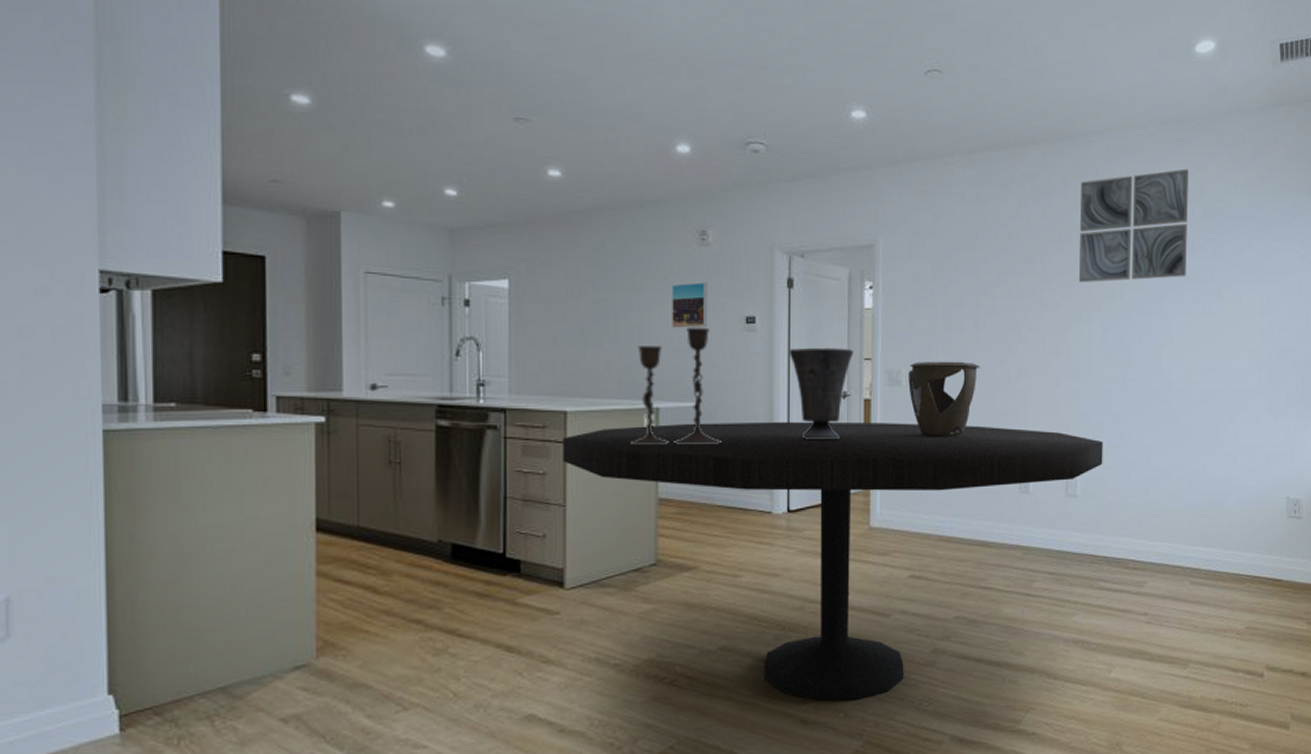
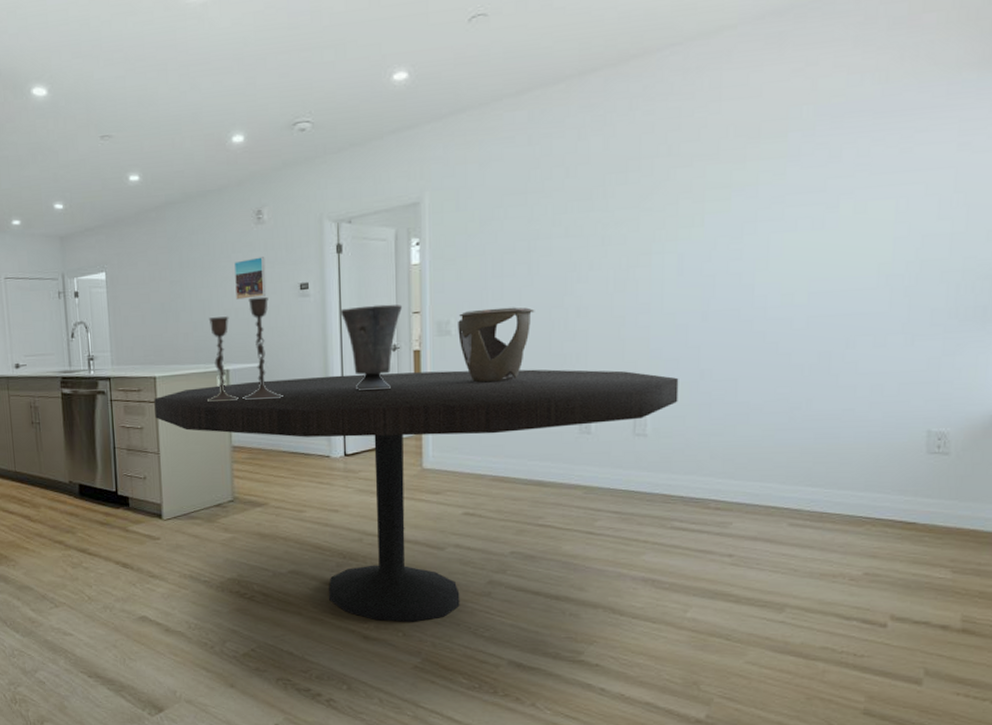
wall art: present [1078,168,1189,283] -> none [648,65,795,213]

